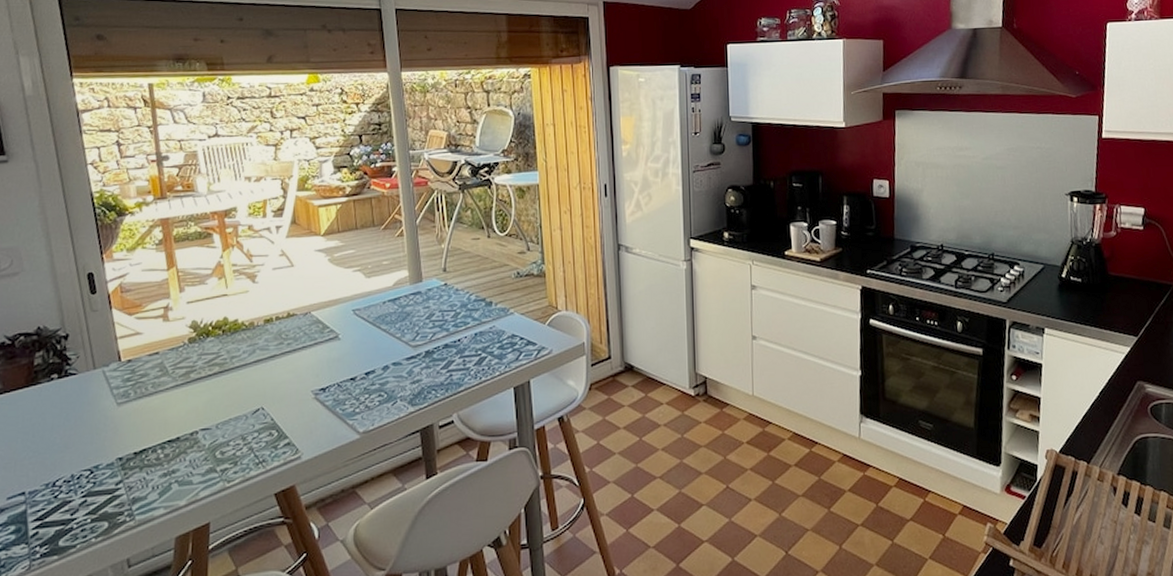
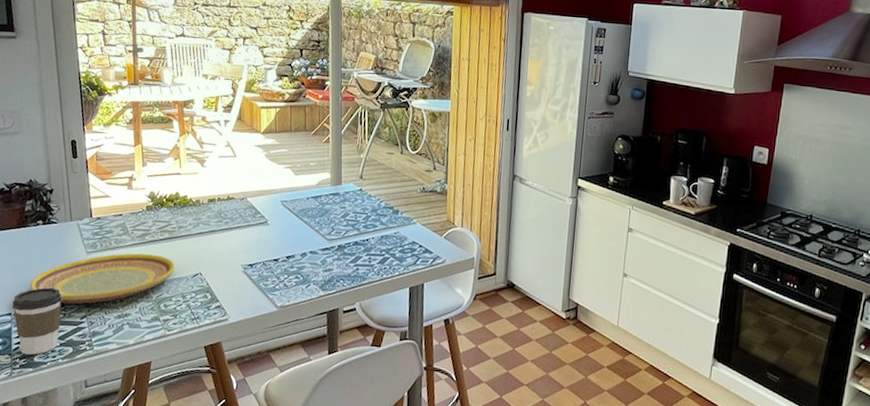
coffee cup: none [25,452,91,541] -> present [12,287,63,355]
plate: none [46,394,230,470] -> present [29,253,175,304]

